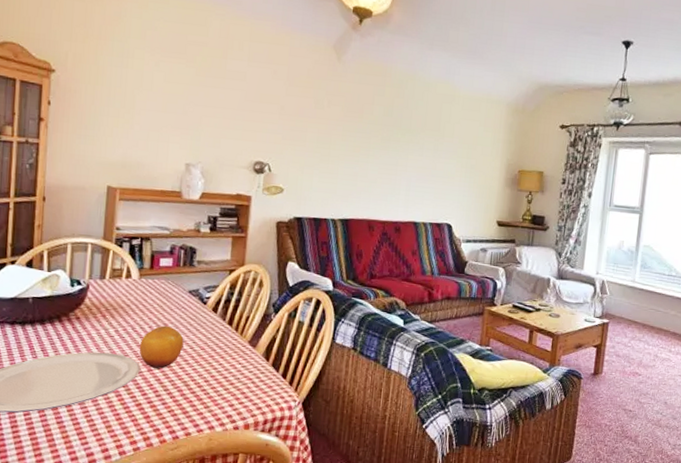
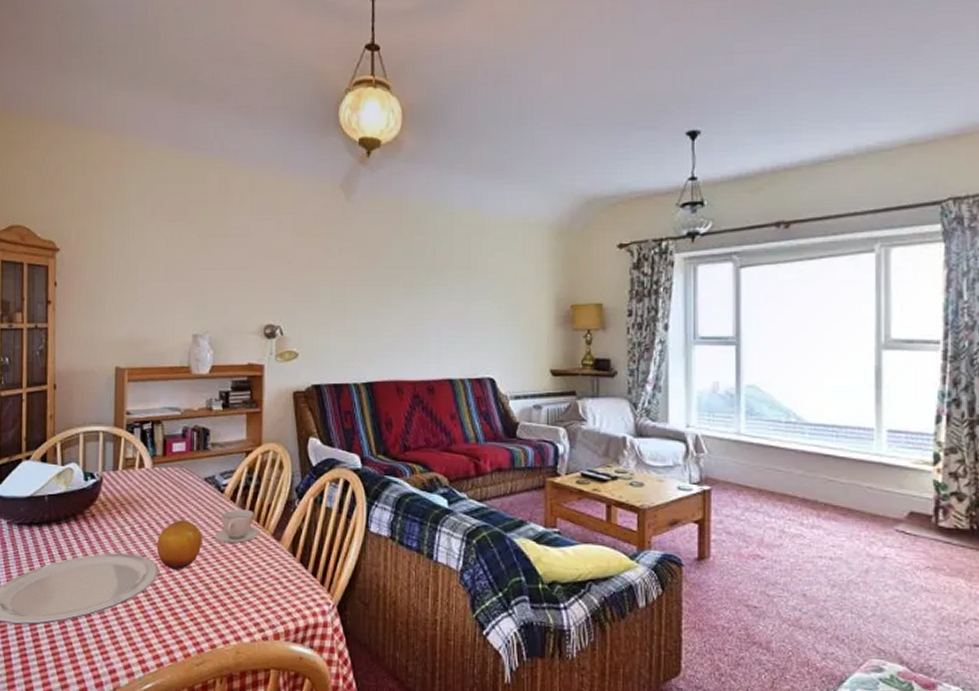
teacup: none [195,319,238,348] -> present [214,509,260,543]

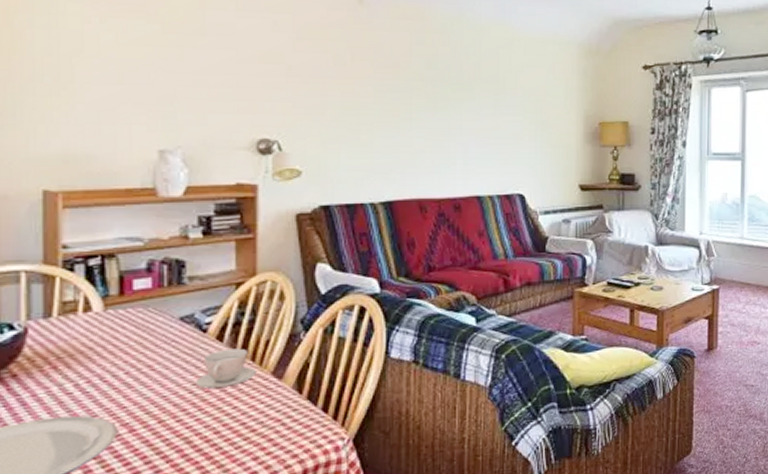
fruit: present [156,519,202,571] -> none [113,367,179,428]

